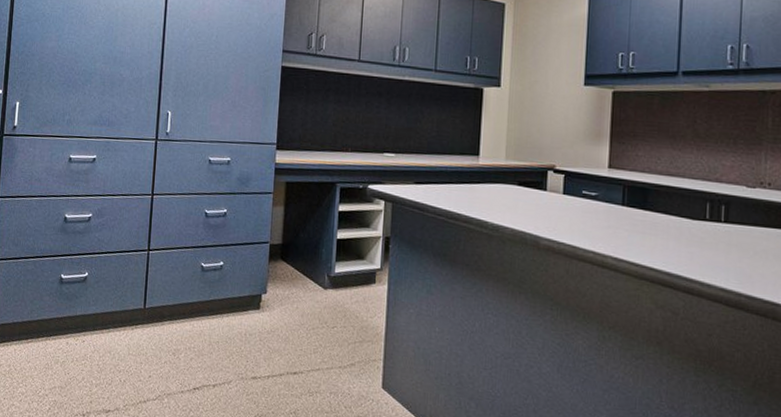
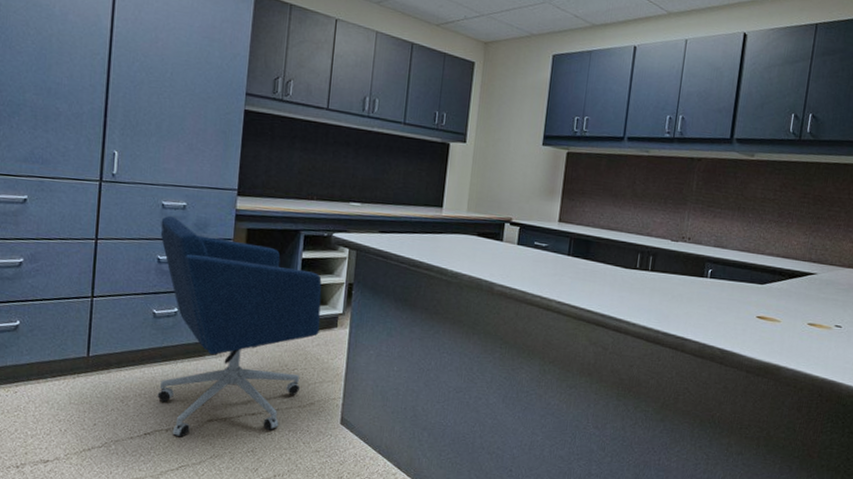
office chair: none [205,172,359,394] -> present [157,216,322,438]

